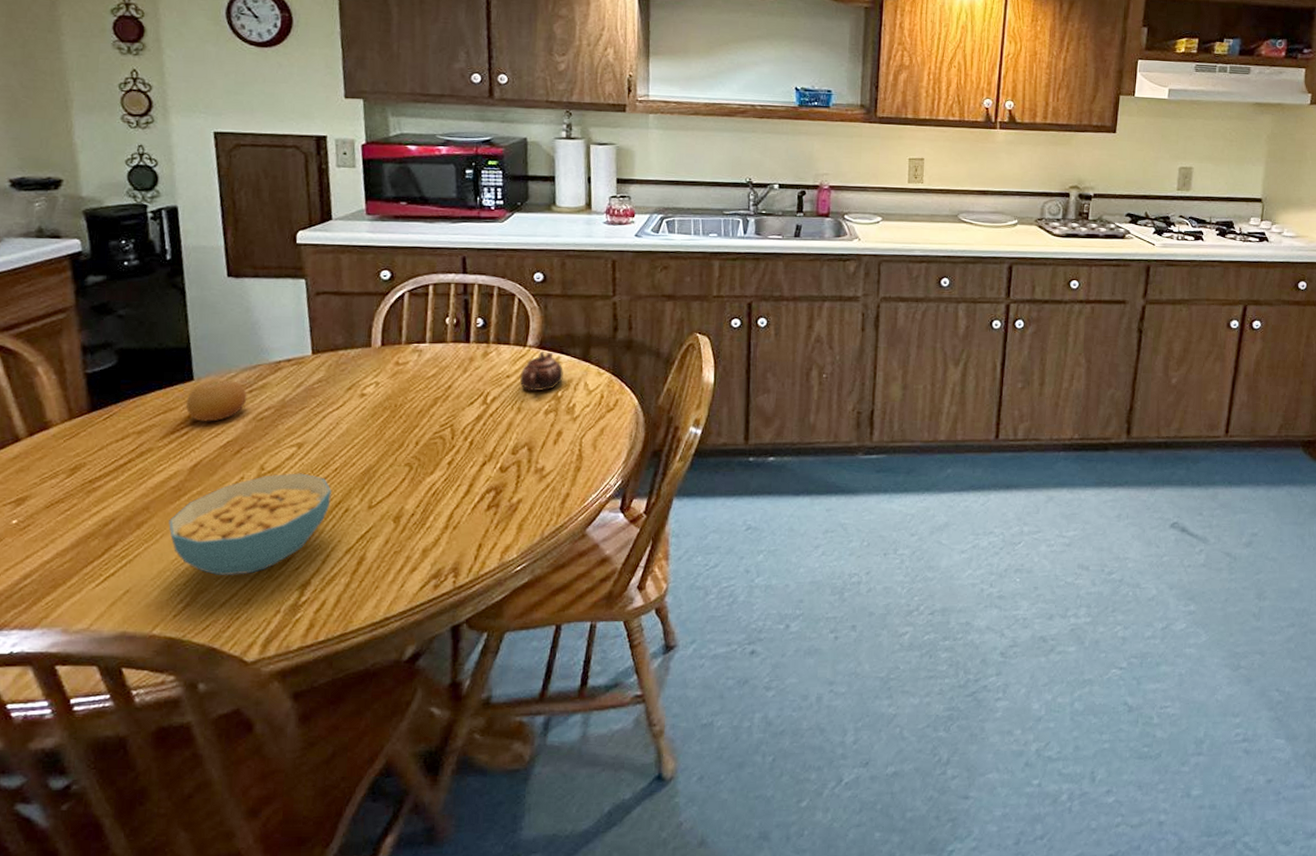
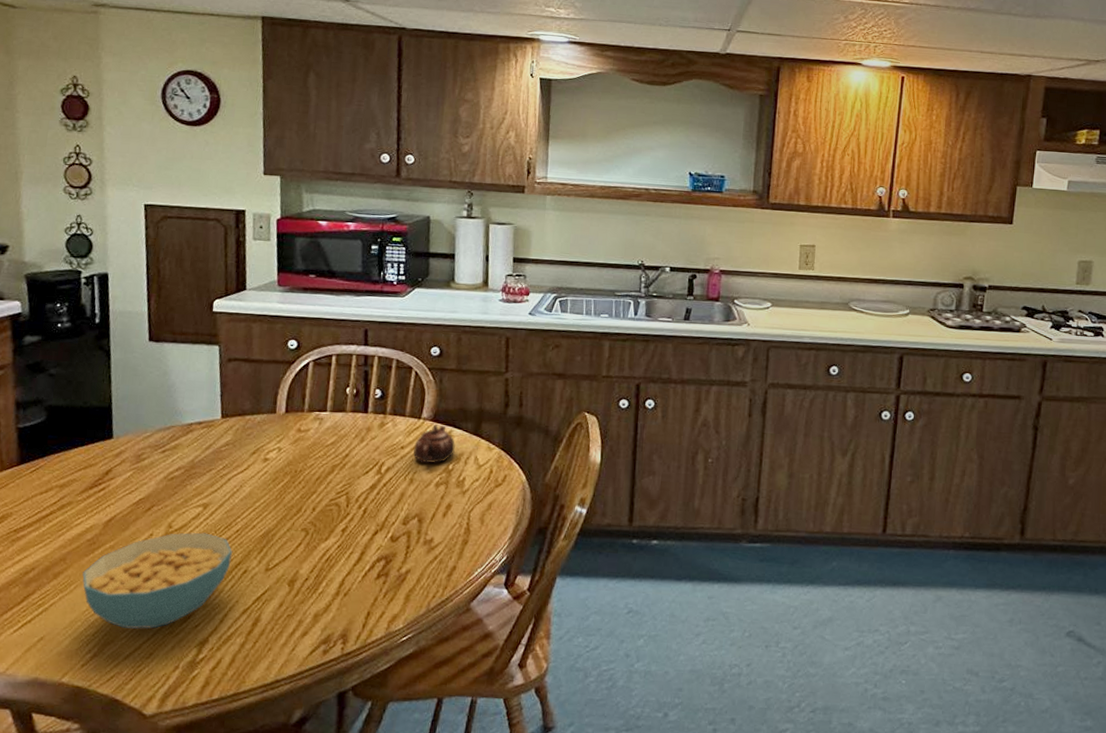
fruit: present [185,379,247,422] -> none [104,438,160,479]

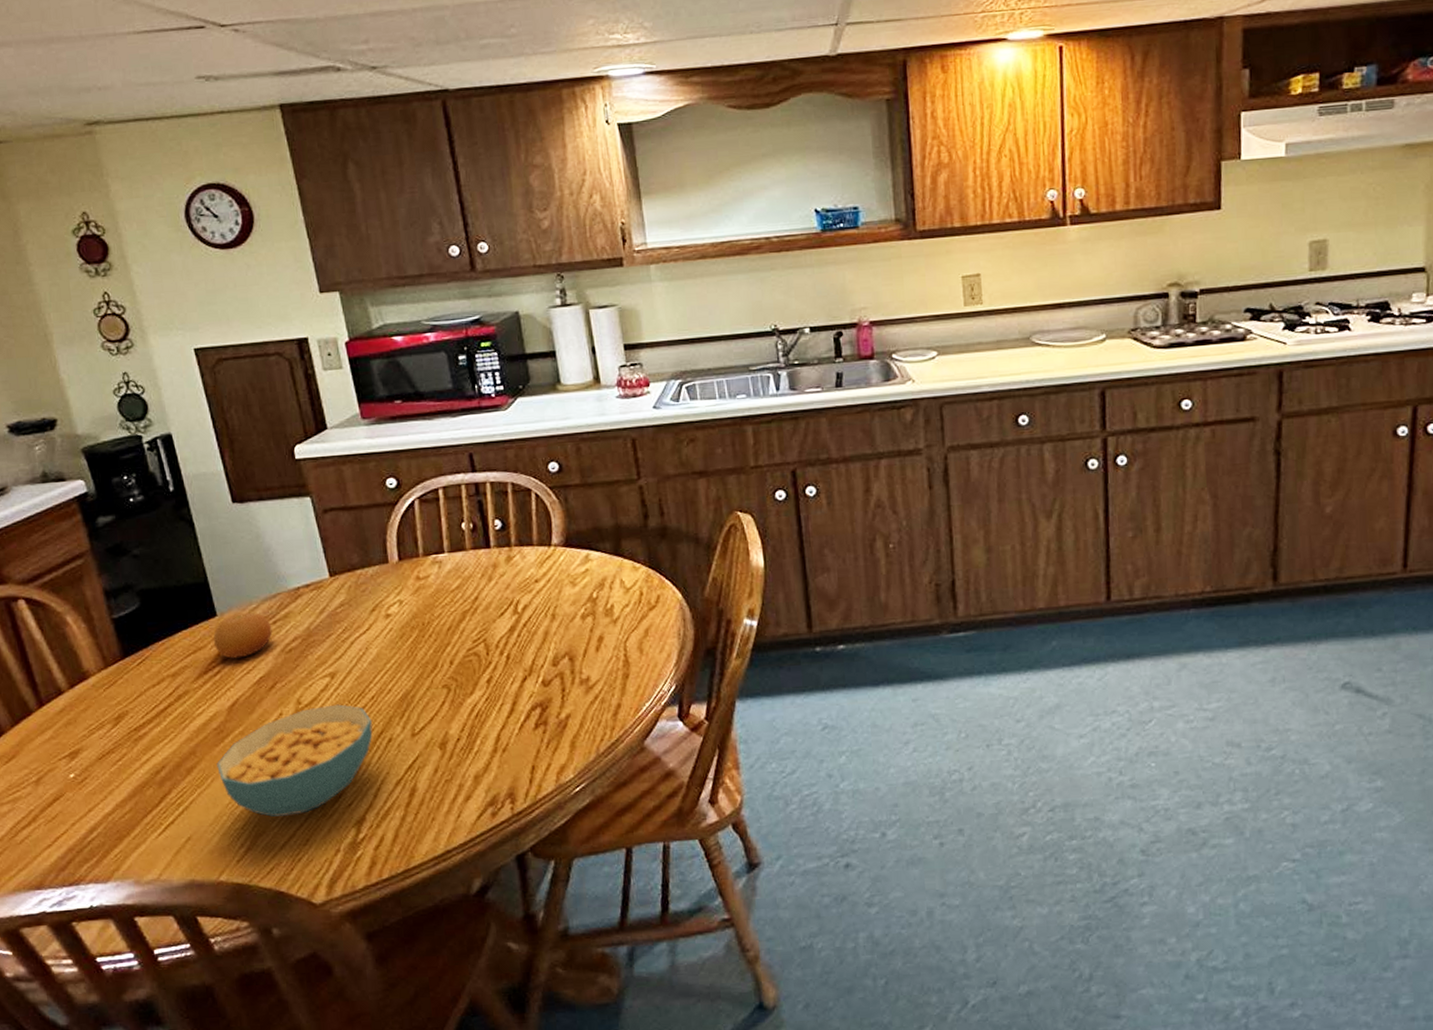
fruit: none [104,438,160,479] -> present [213,612,273,659]
teapot: present [413,424,455,464] -> none [548,549,596,595]

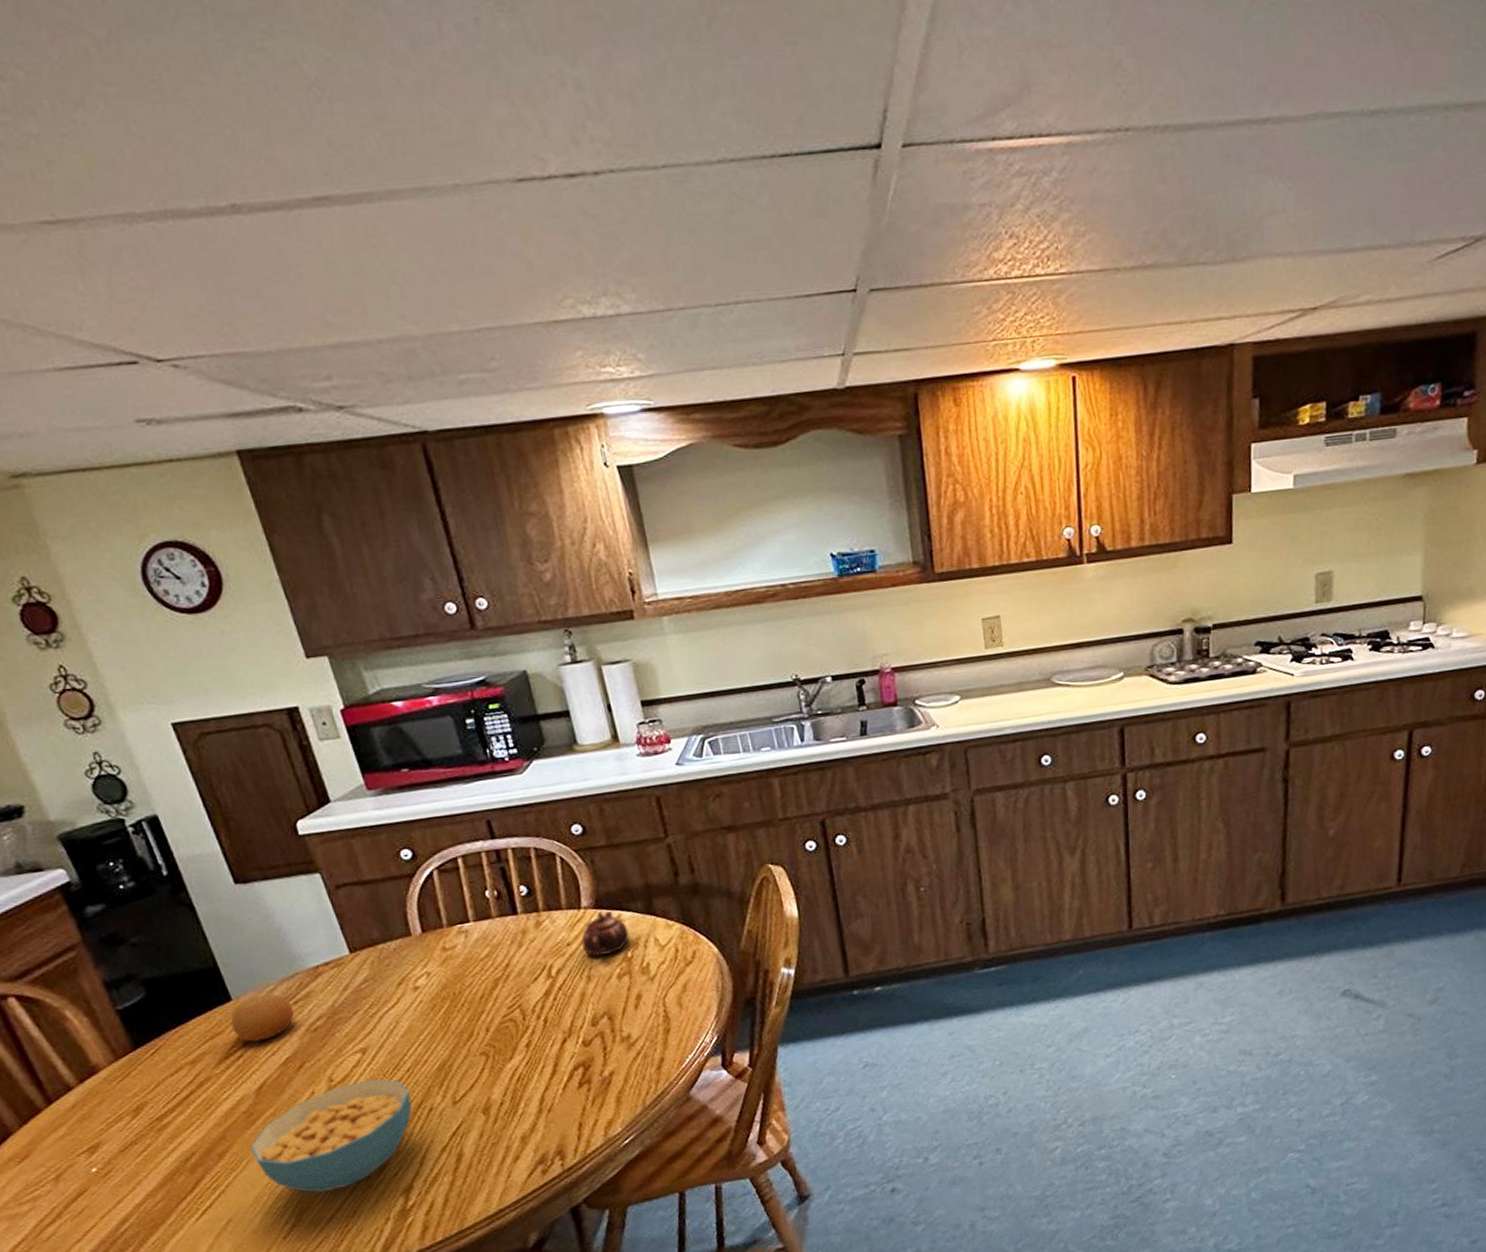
teapot: none [548,549,596,595] -> present [580,910,630,956]

